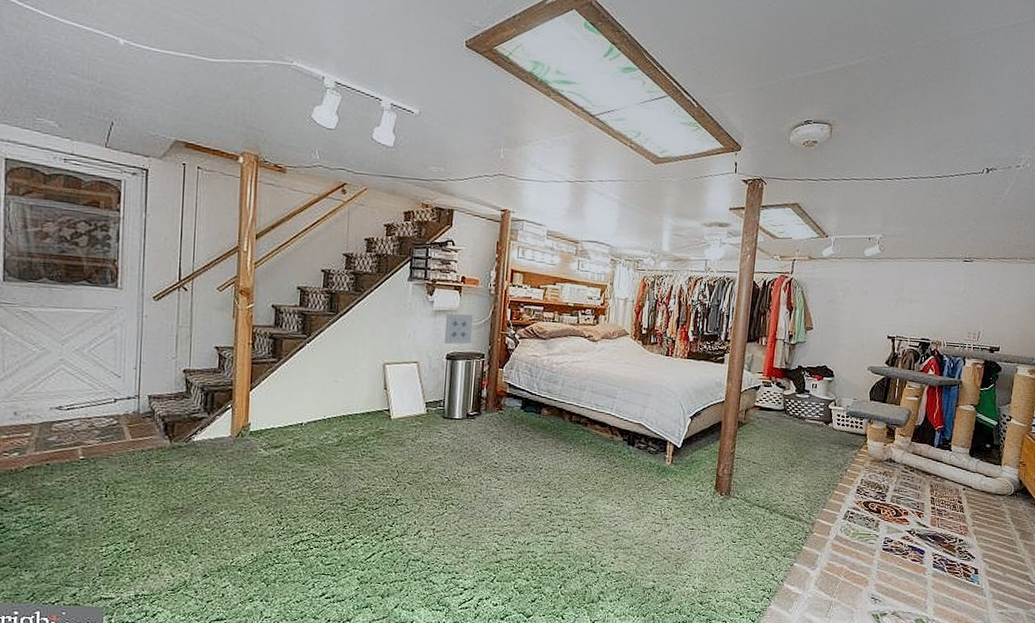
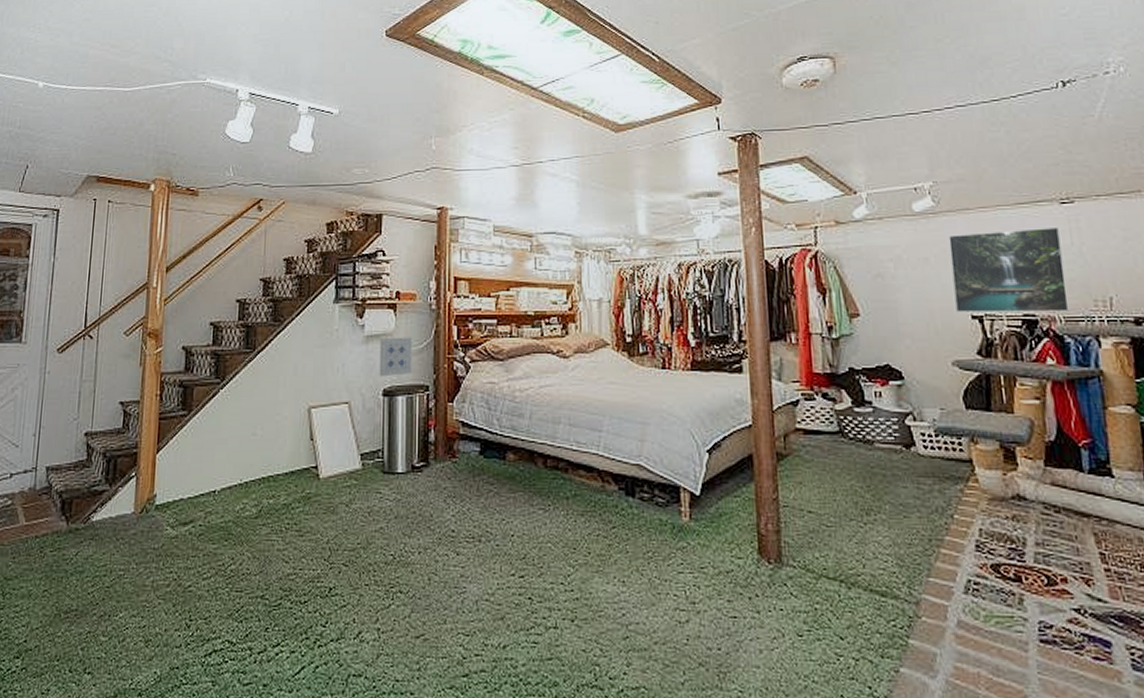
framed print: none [877,276,959,339] -> present [948,226,1069,312]

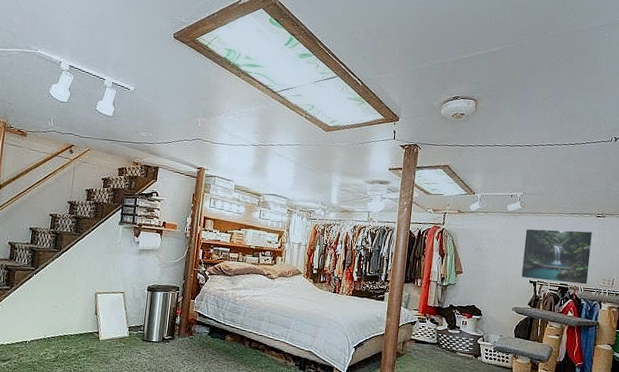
wall art: present [379,337,413,377] -> none [146,252,172,279]

